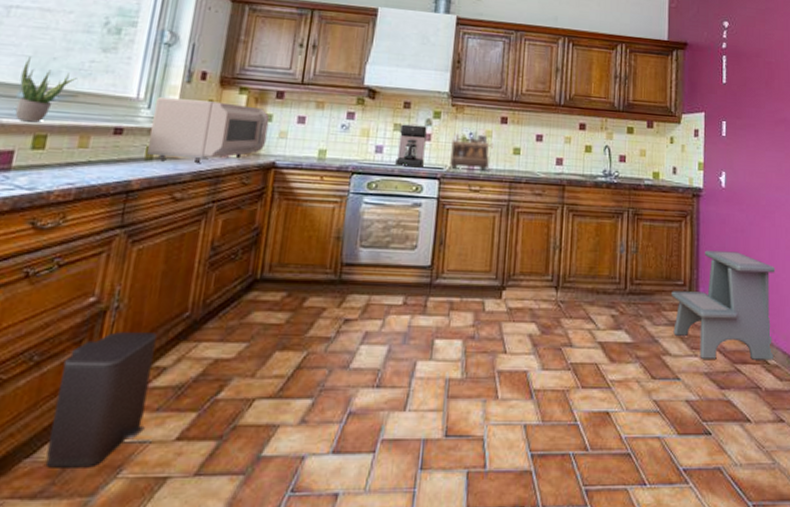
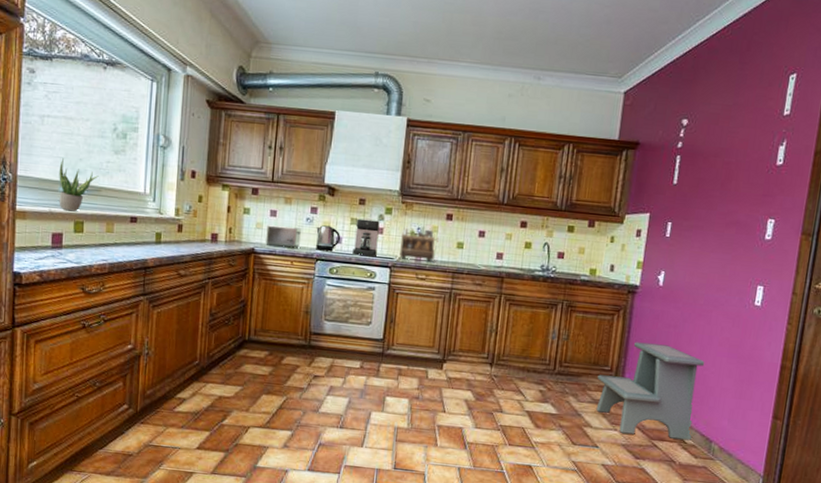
pedal bin: present [45,332,157,468] -> none [113,371,177,460]
microwave: present [147,97,270,163] -> none [156,192,248,247]
toaster: none [290,132,336,161] -> present [265,224,302,249]
kettle: none [350,131,382,163] -> present [315,224,341,252]

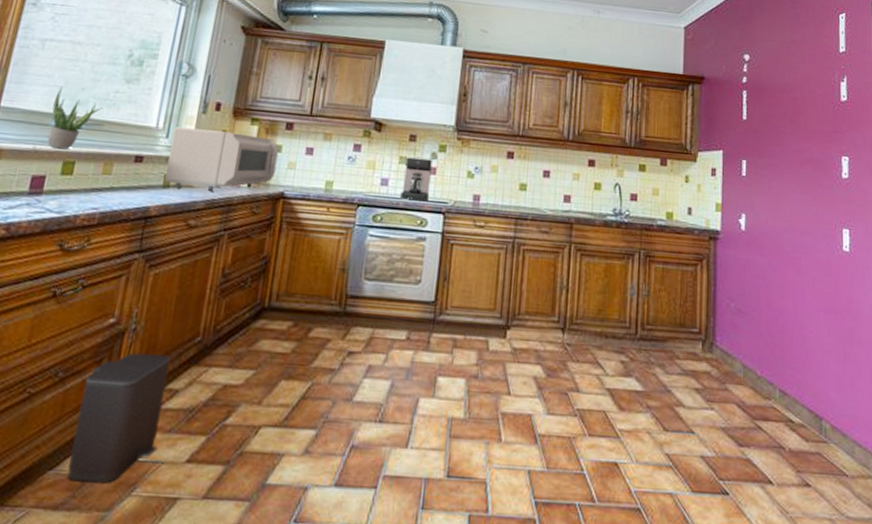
pedal bin: none [113,371,177,460] -> present [67,353,170,484]
microwave: none [156,192,248,247] -> present [164,127,280,191]
toaster: present [265,224,302,249] -> none [298,163,342,193]
kettle: present [315,224,341,252] -> none [356,164,388,196]
spice rack: present [399,226,439,262] -> none [454,165,499,206]
step stool: present [596,342,705,441] -> none [686,297,801,419]

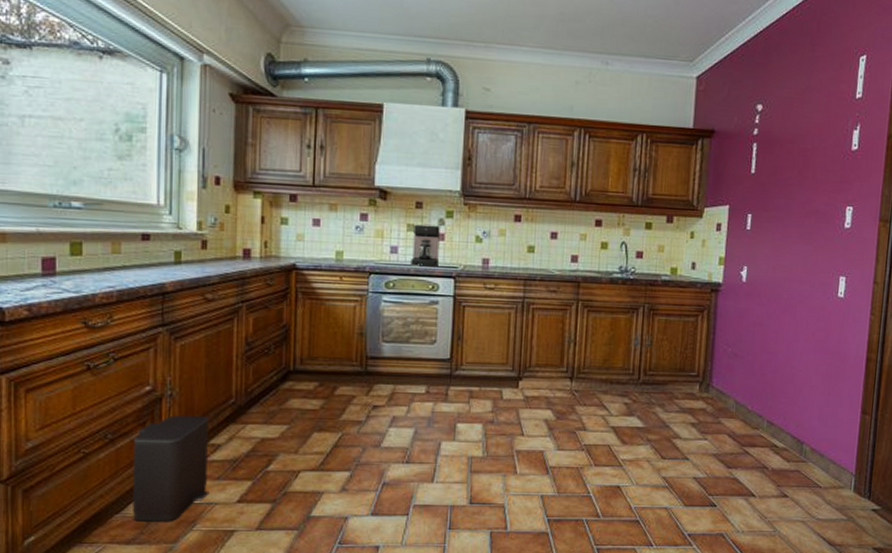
potted plant: present [47,87,103,150] -> none [47,167,99,231]
microwave: present [164,127,280,191] -> none [175,203,286,265]

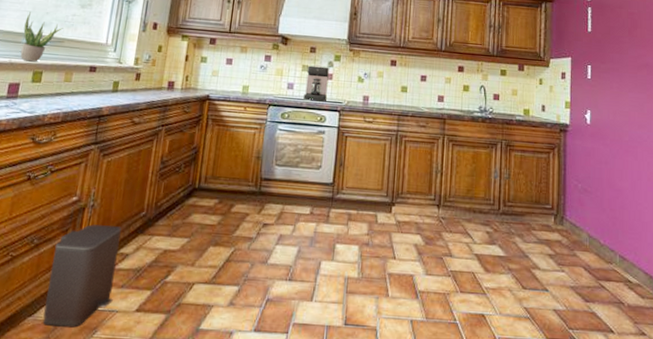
potted plant: none [47,167,99,231] -> present [20,12,63,62]

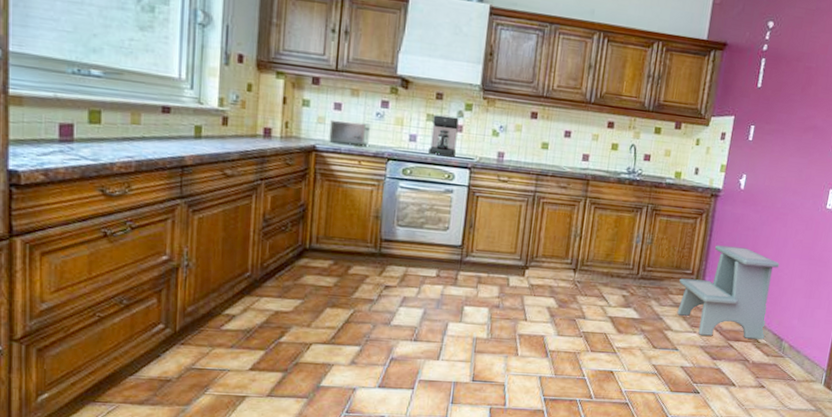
potted plant: present [20,12,63,62] -> none [66,32,120,99]
pedal bin: present [43,224,121,328] -> none [147,285,224,386]
toaster: none [220,71,256,95] -> present [329,118,371,147]
step stool: none [540,179,638,280] -> present [677,245,780,340]

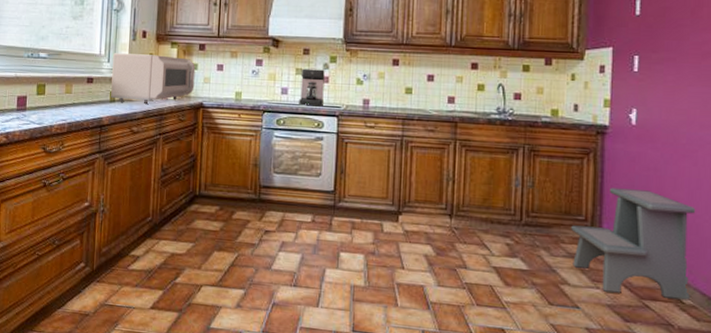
microwave: none [196,78,308,143] -> present [111,53,196,104]
toaster: present [329,118,371,147] -> none [213,78,248,102]

